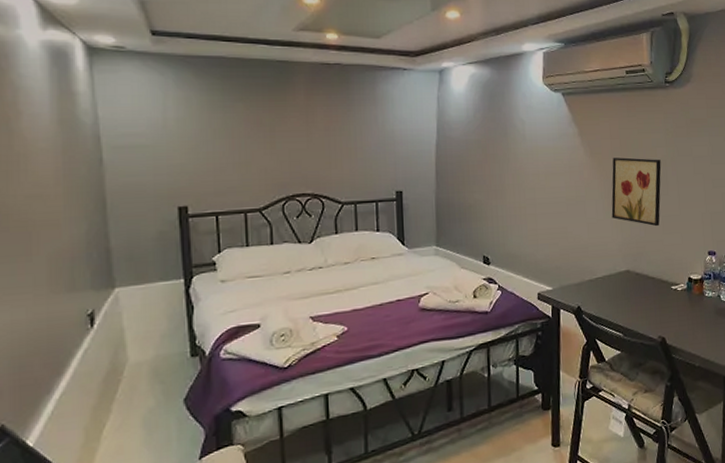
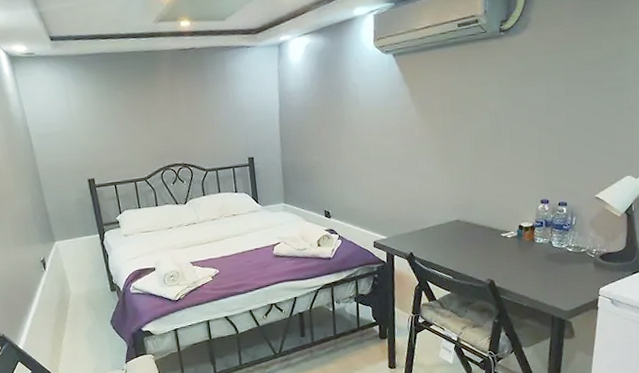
wall art: present [611,157,661,227] -> none [442,111,494,178]

